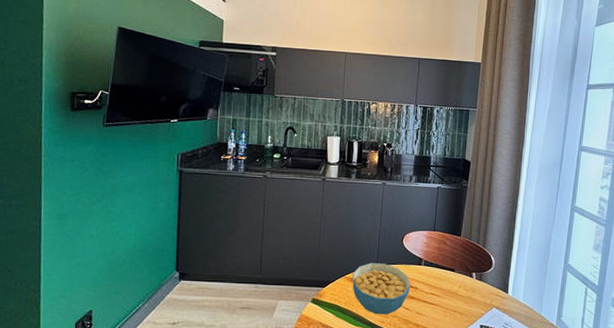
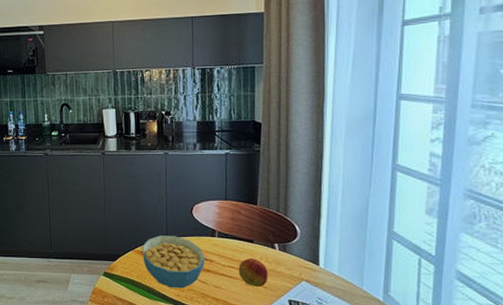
fruit: none [439,286,465,313] -> present [238,258,268,287]

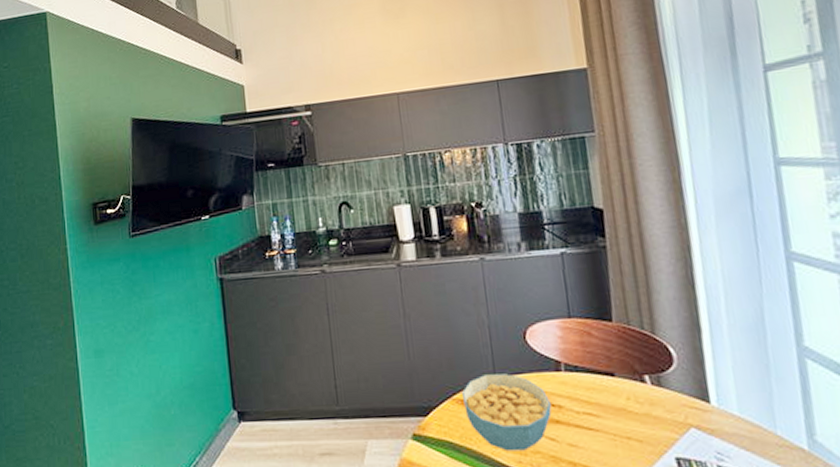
fruit: present [238,258,268,287] -> none [598,399,643,441]

